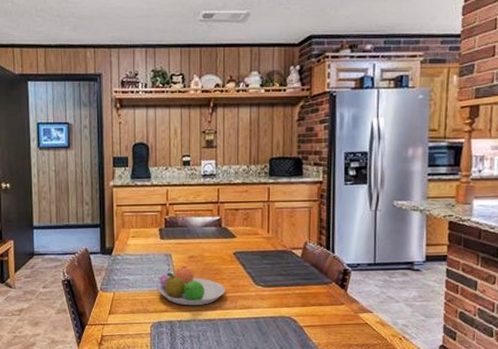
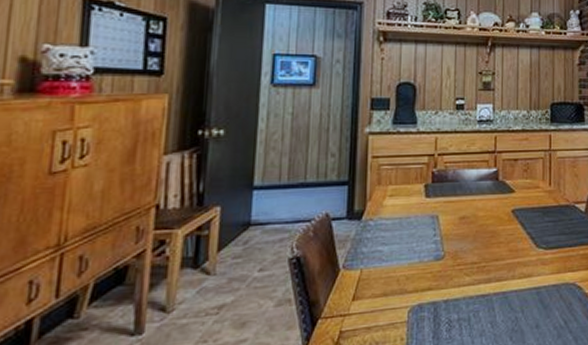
fruit bowl: present [158,267,226,306] -> none [421,230,503,280]

